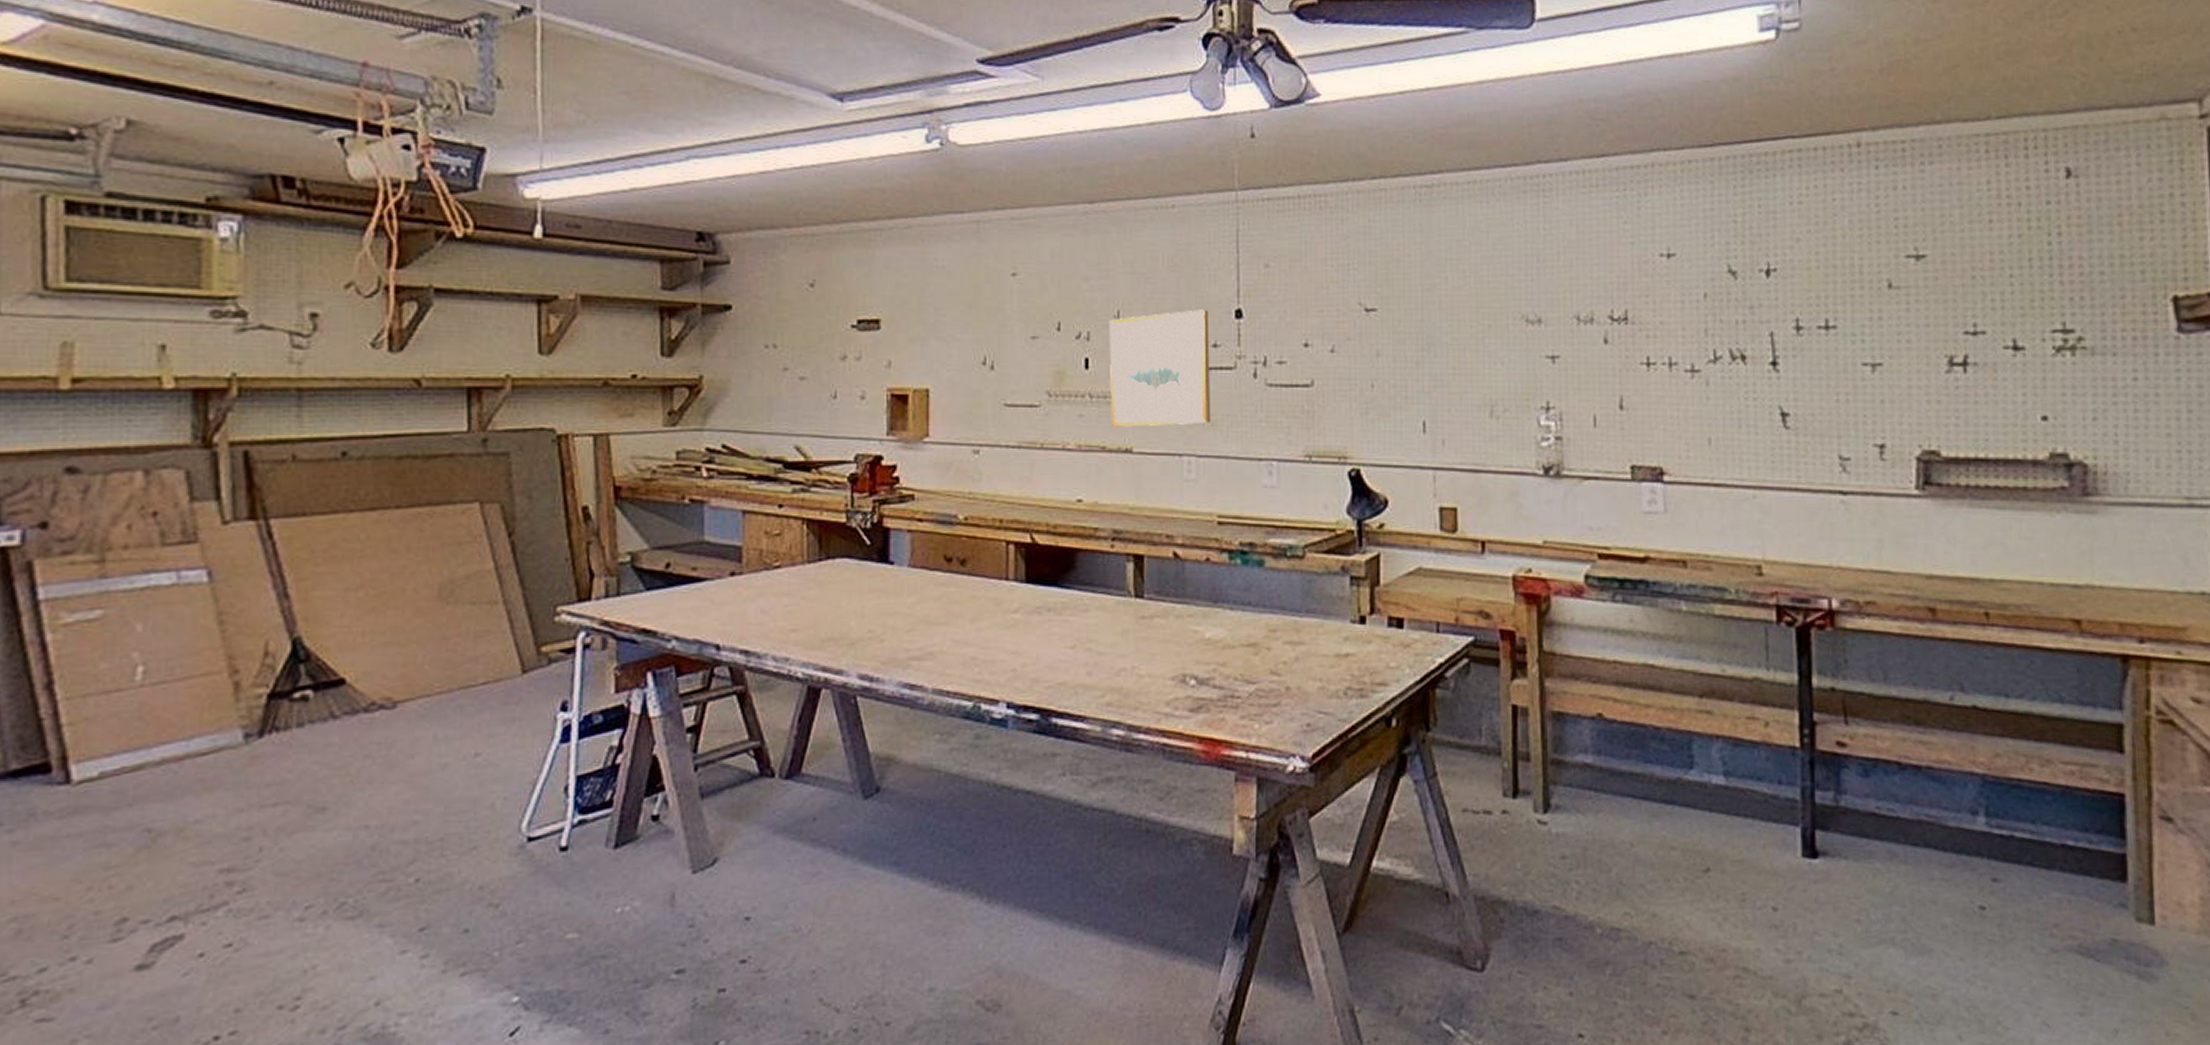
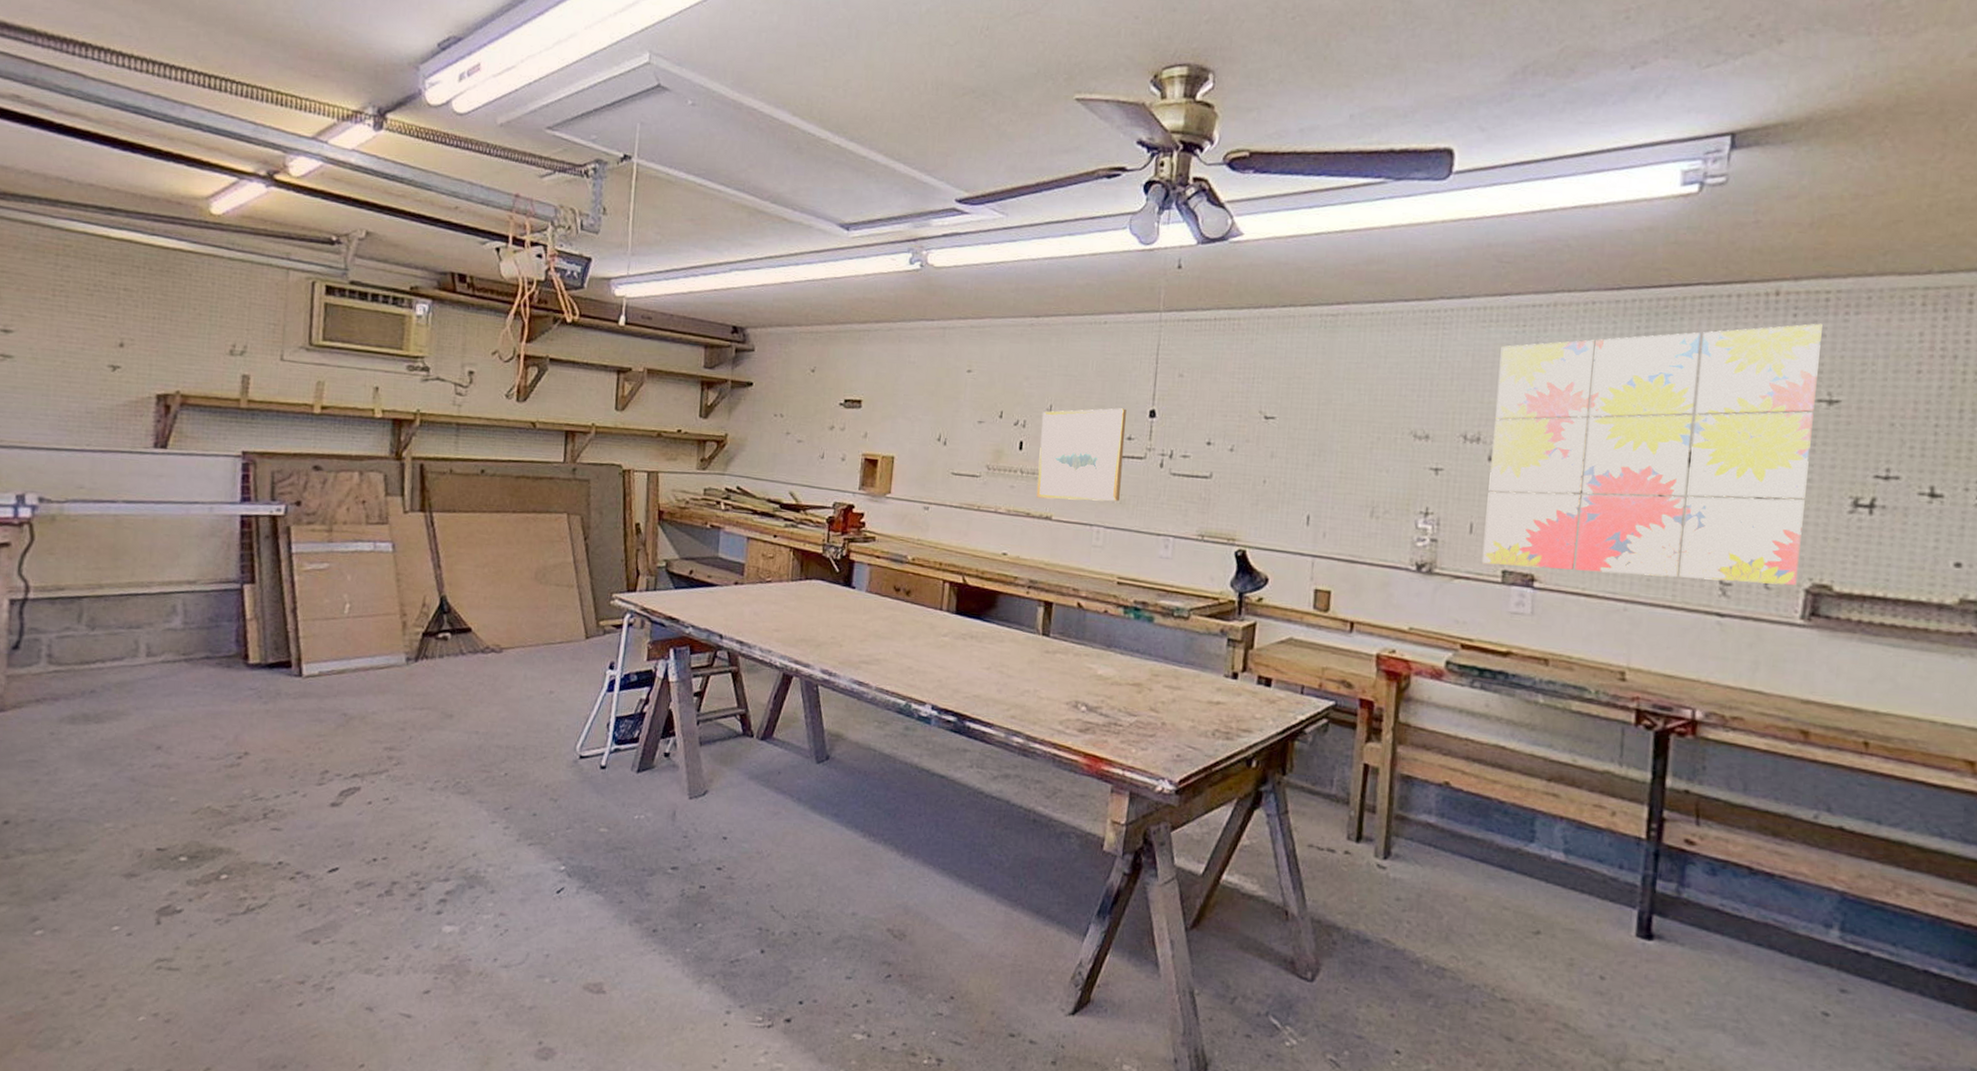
wall art: none [1604,175,1908,460] -> present [1482,323,1822,586]

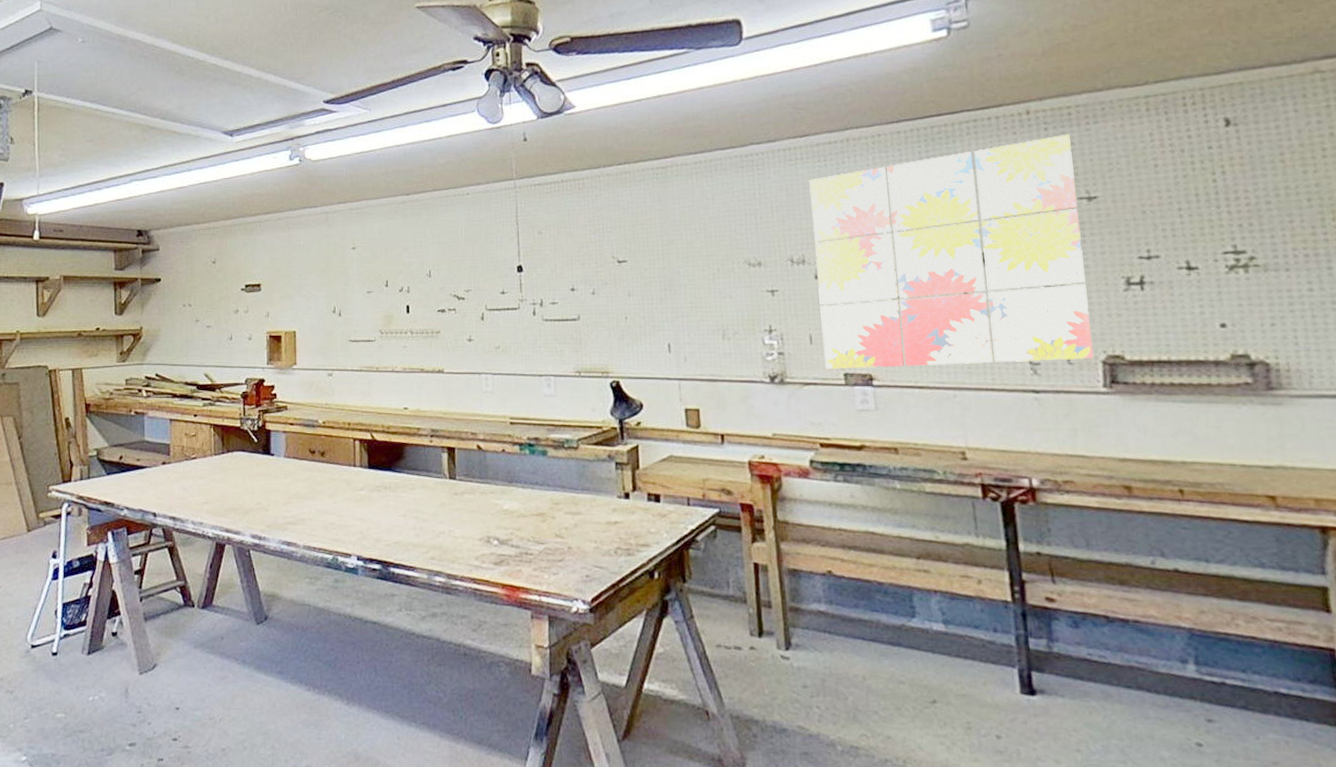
wall art: present [1037,408,1127,501] -> none [423,267,502,354]

